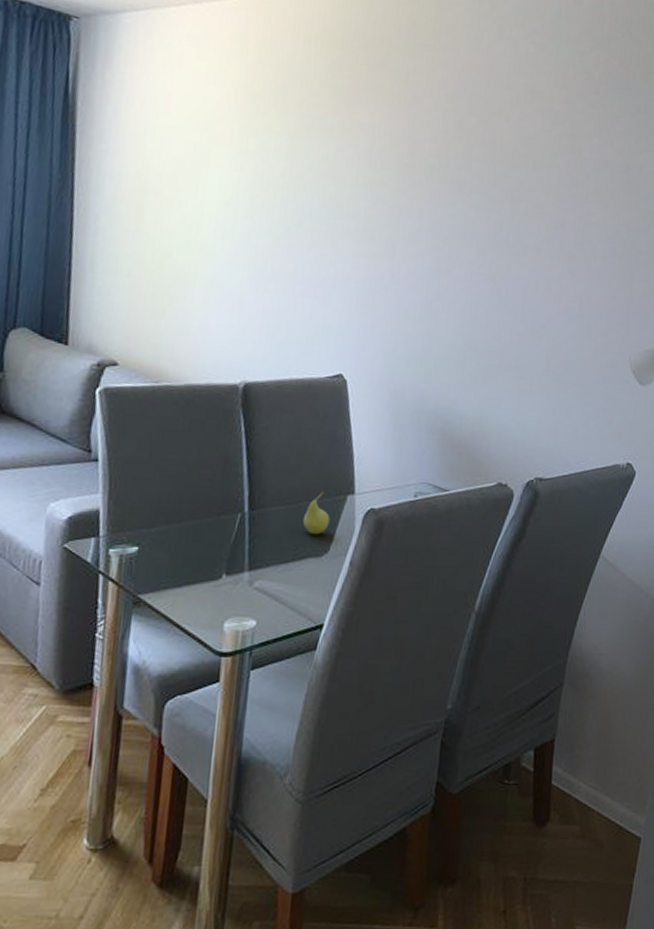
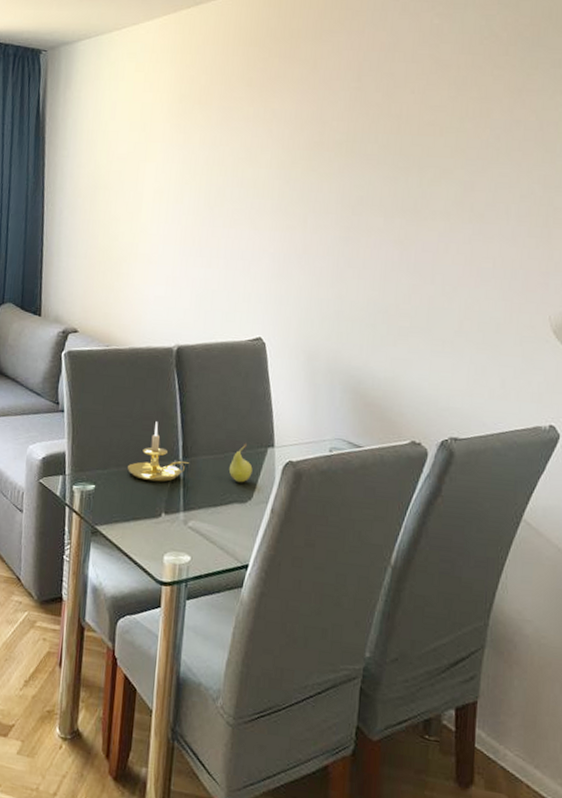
candle holder: none [180,470,258,539] -> present [128,421,190,482]

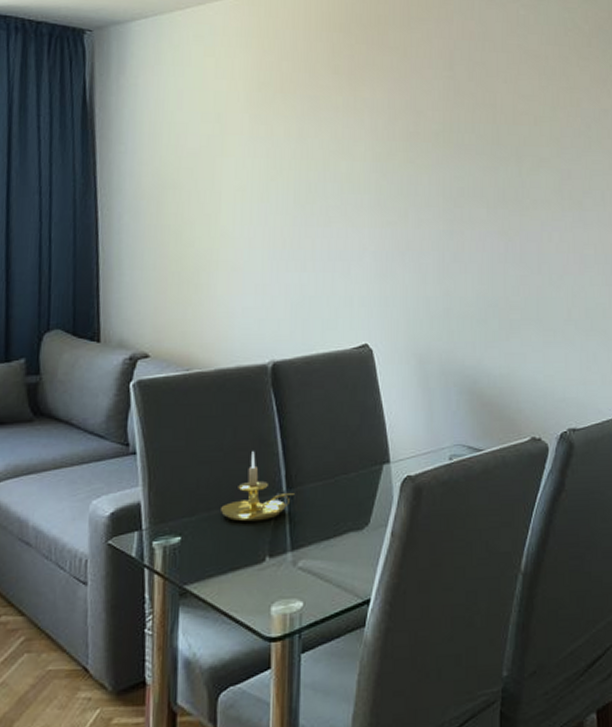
fruit: present [228,444,253,483] -> none [340,464,368,508]

